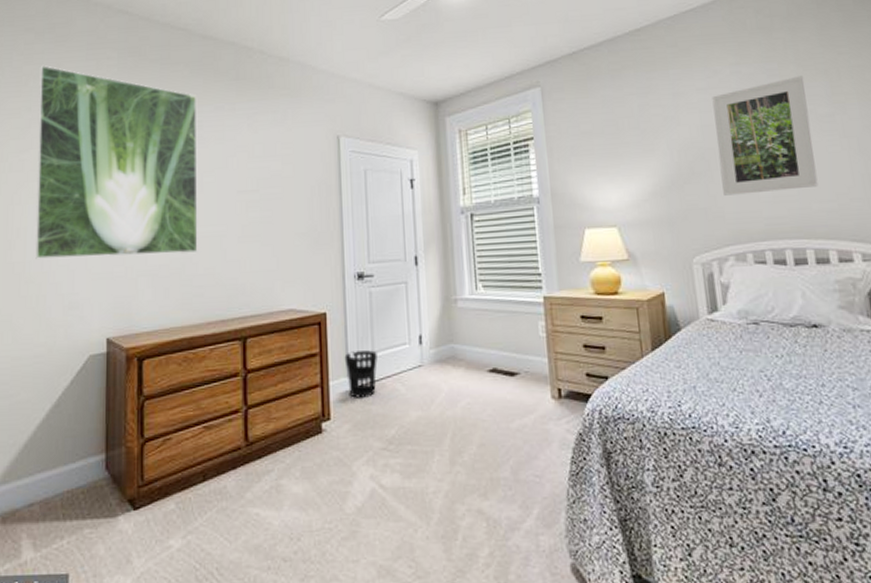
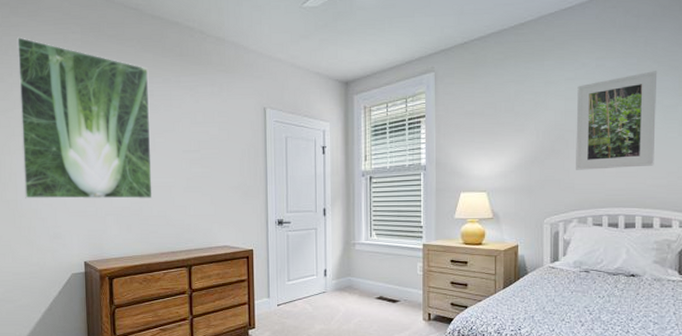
wastebasket: present [344,350,378,398] -> none [266,279,292,314]

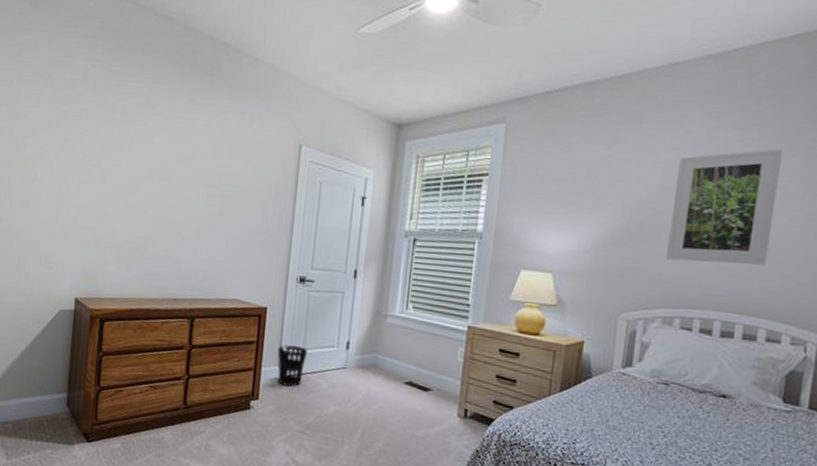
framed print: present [16,36,152,200] -> none [19,36,173,235]
wastebasket: none [266,279,292,314] -> present [277,345,307,387]

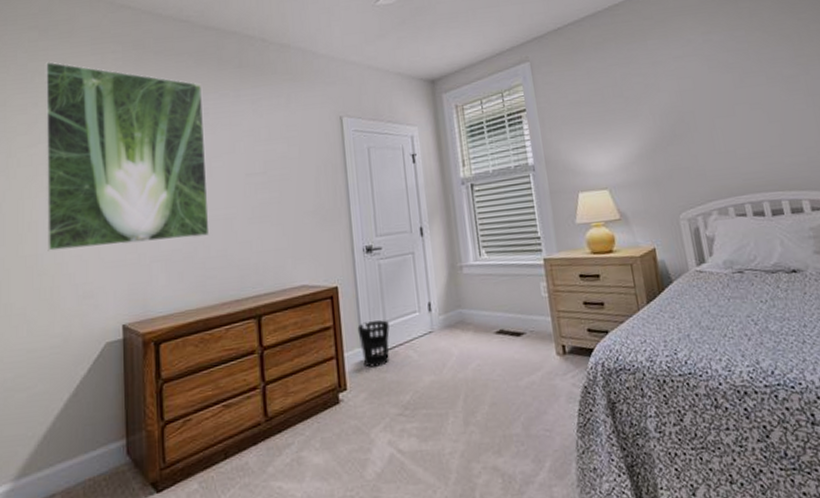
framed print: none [19,36,173,235] -> present [45,61,210,251]
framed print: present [666,149,784,265] -> none [687,41,789,155]

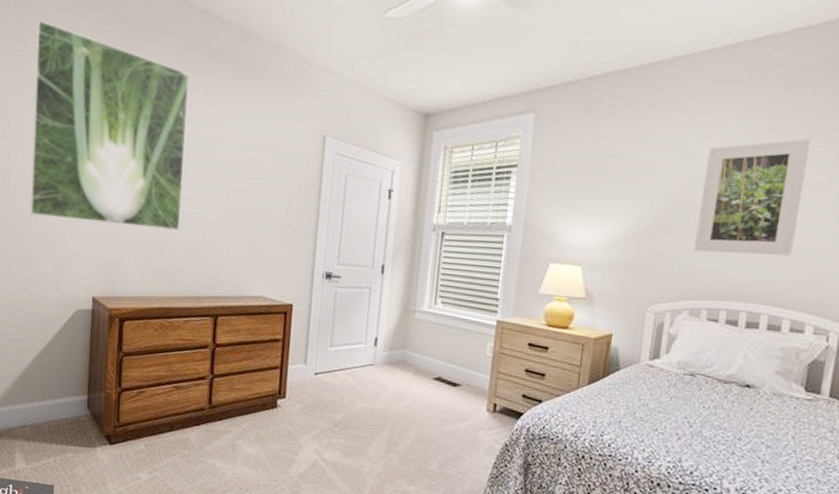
wastebasket: present [357,320,390,368] -> none [304,342,335,385]
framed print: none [687,41,789,155] -> present [694,139,811,256]

